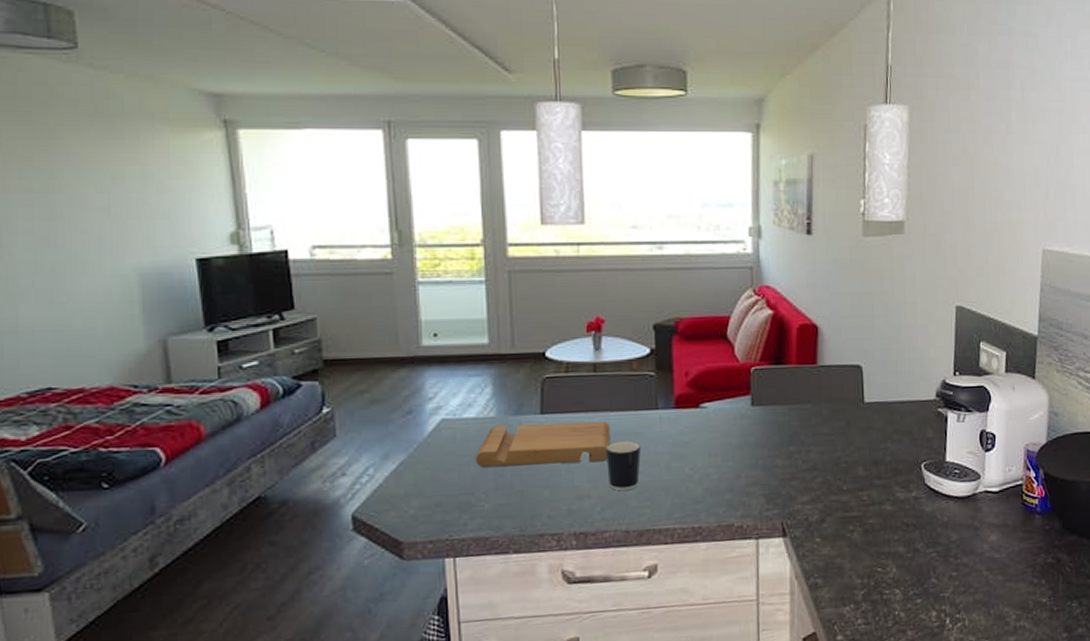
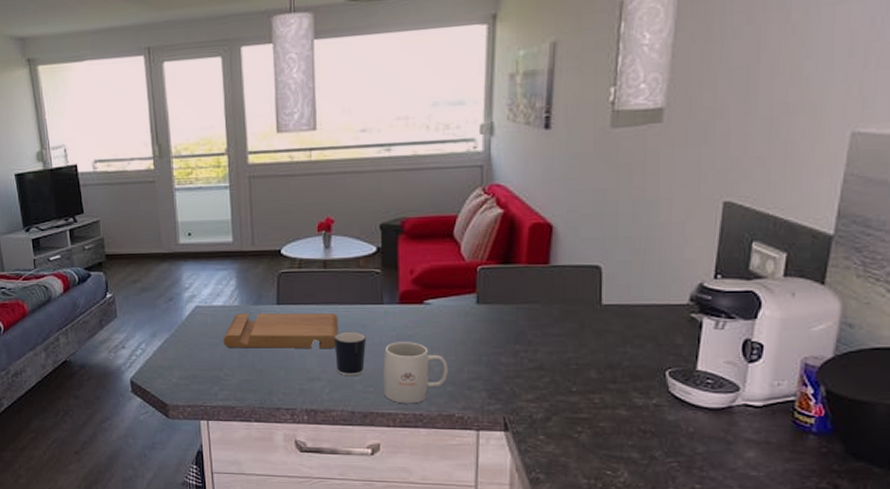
mug: none [658,448,727,517] -> present [382,342,449,404]

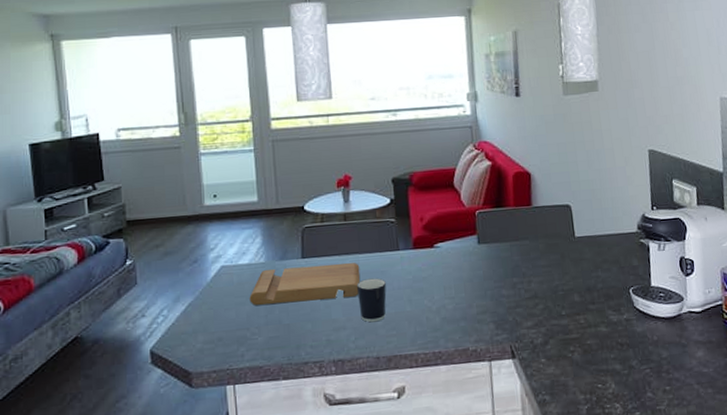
mug: present [382,342,449,404] -> none [402,283,461,344]

